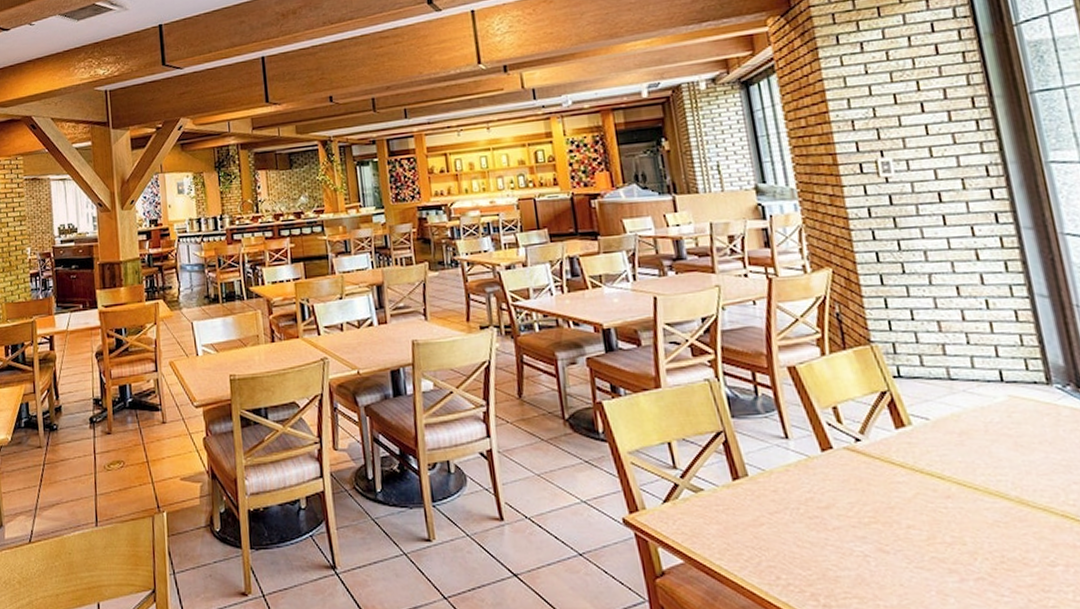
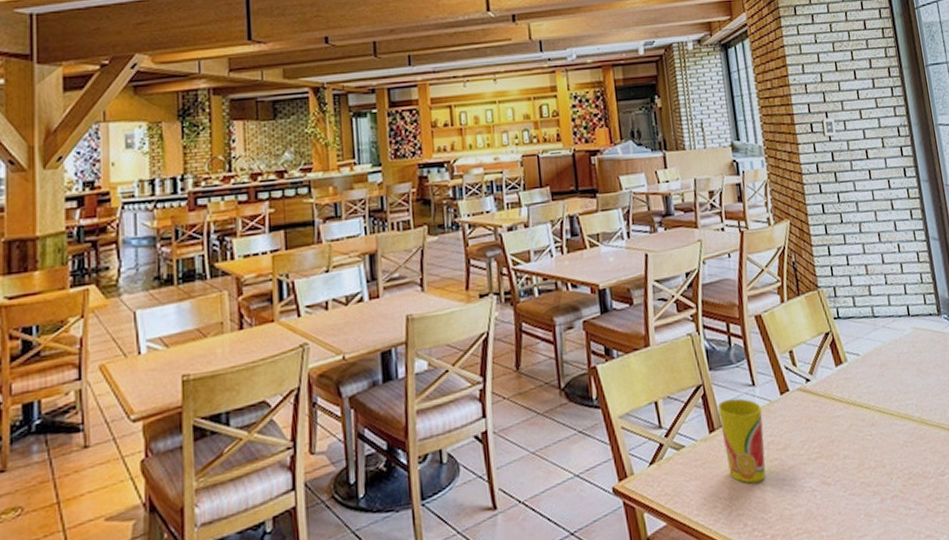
cup: none [742,449,804,537] -> present [717,398,766,484]

